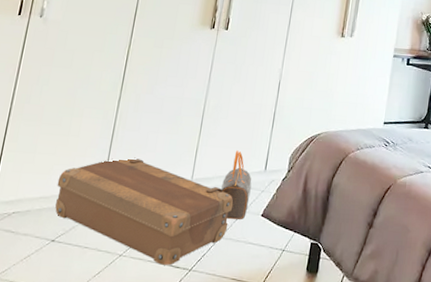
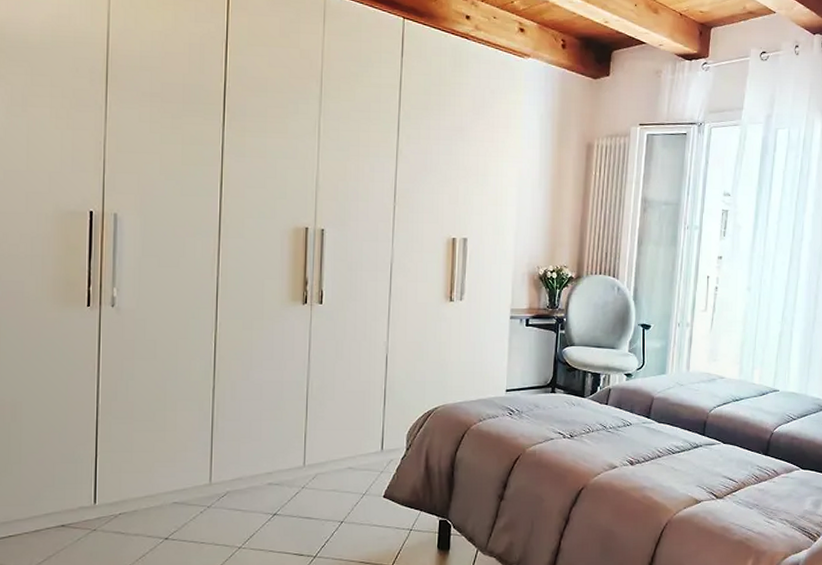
suitcase: present [55,157,234,265] -> none [161,448,352,554]
handbag: present [220,150,252,219] -> none [336,432,369,503]

